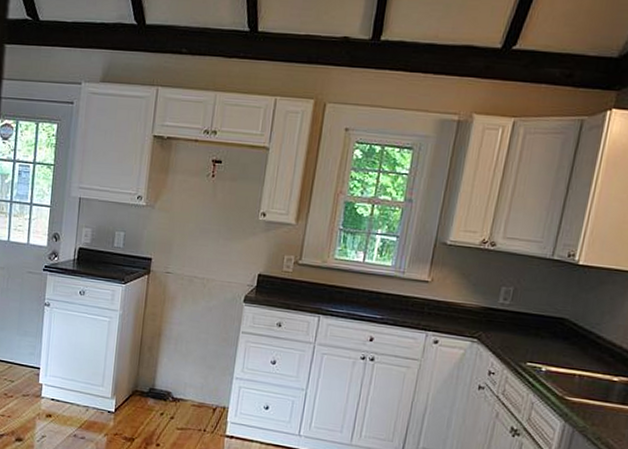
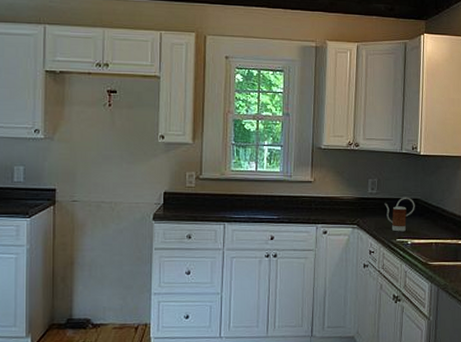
kettle: none [517,313,560,356] -> present [384,197,415,232]

